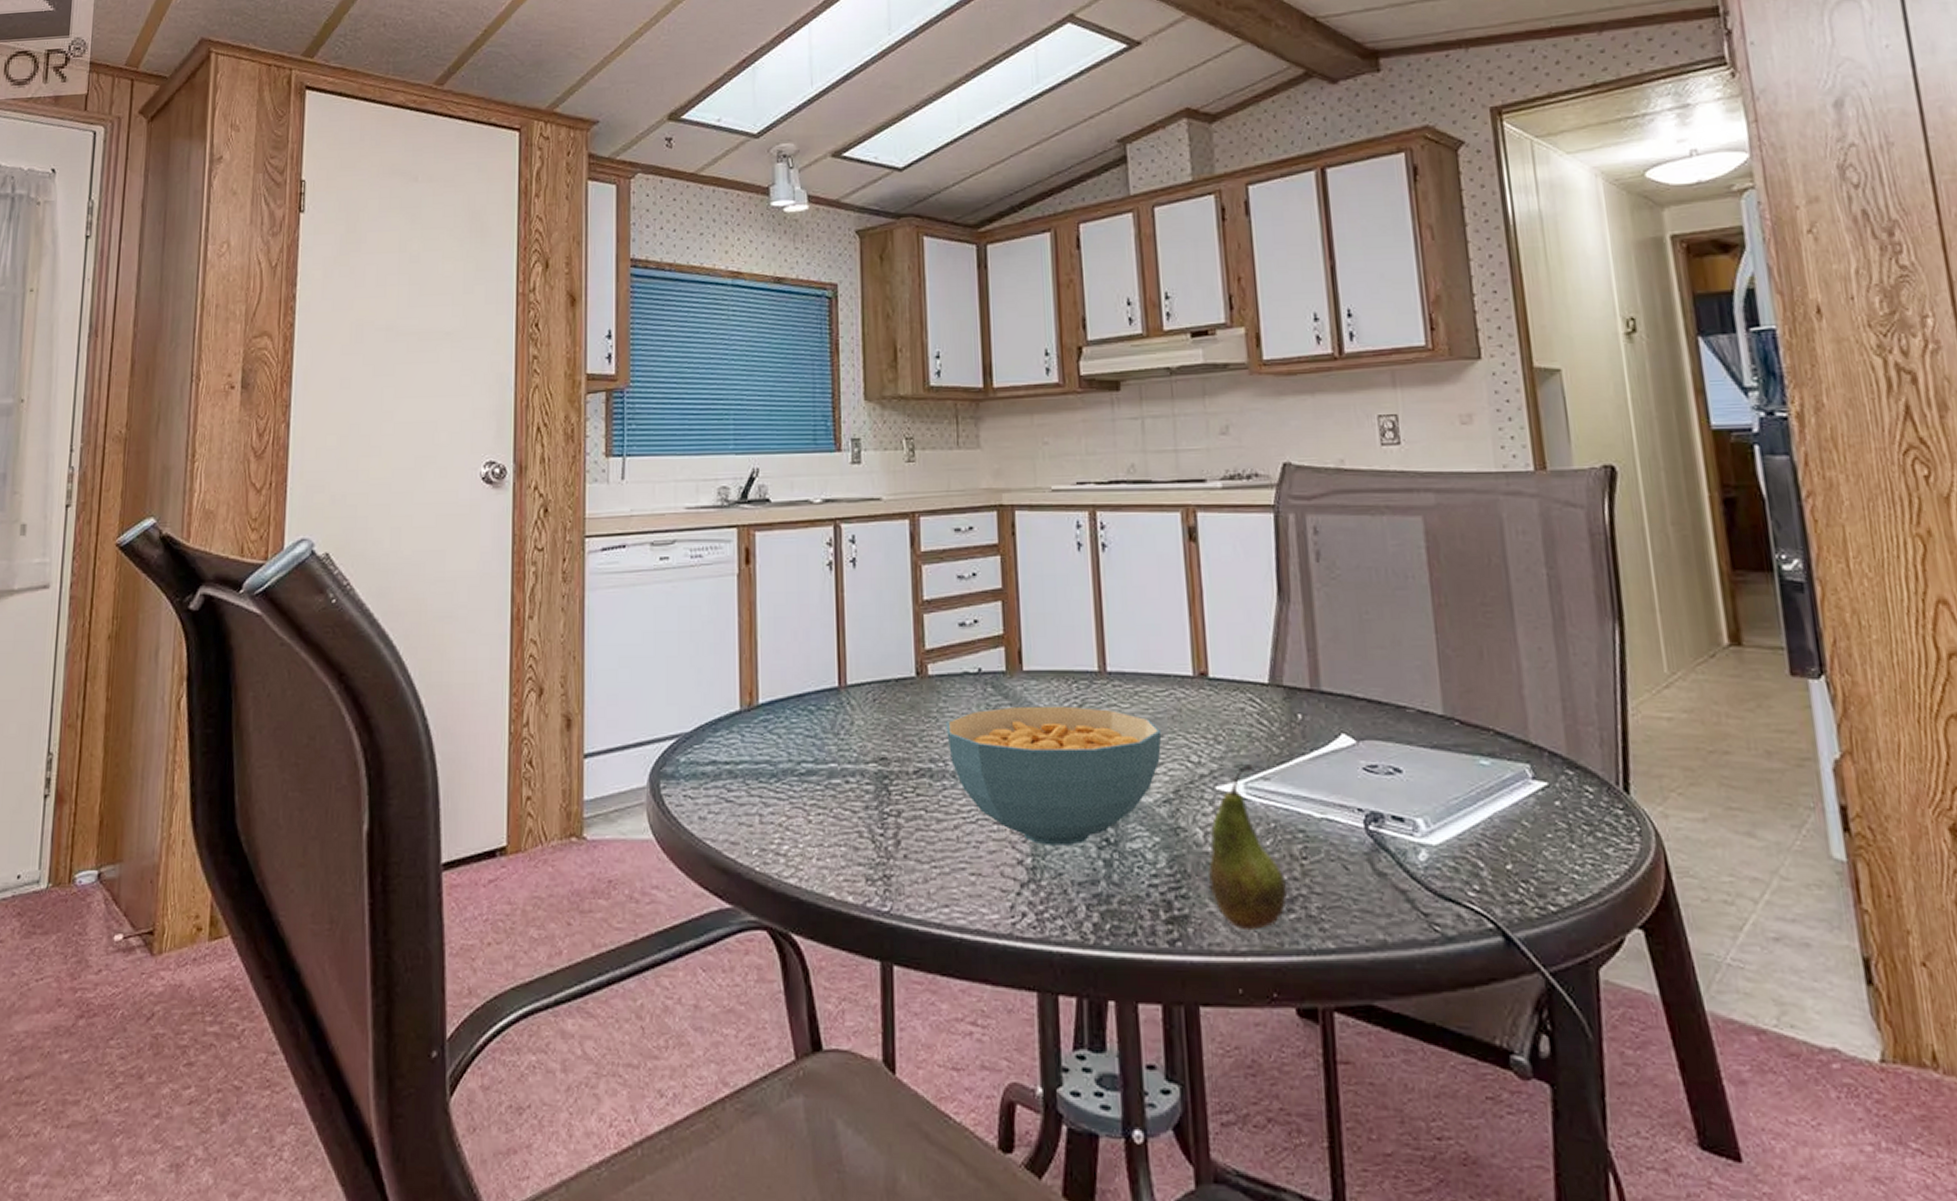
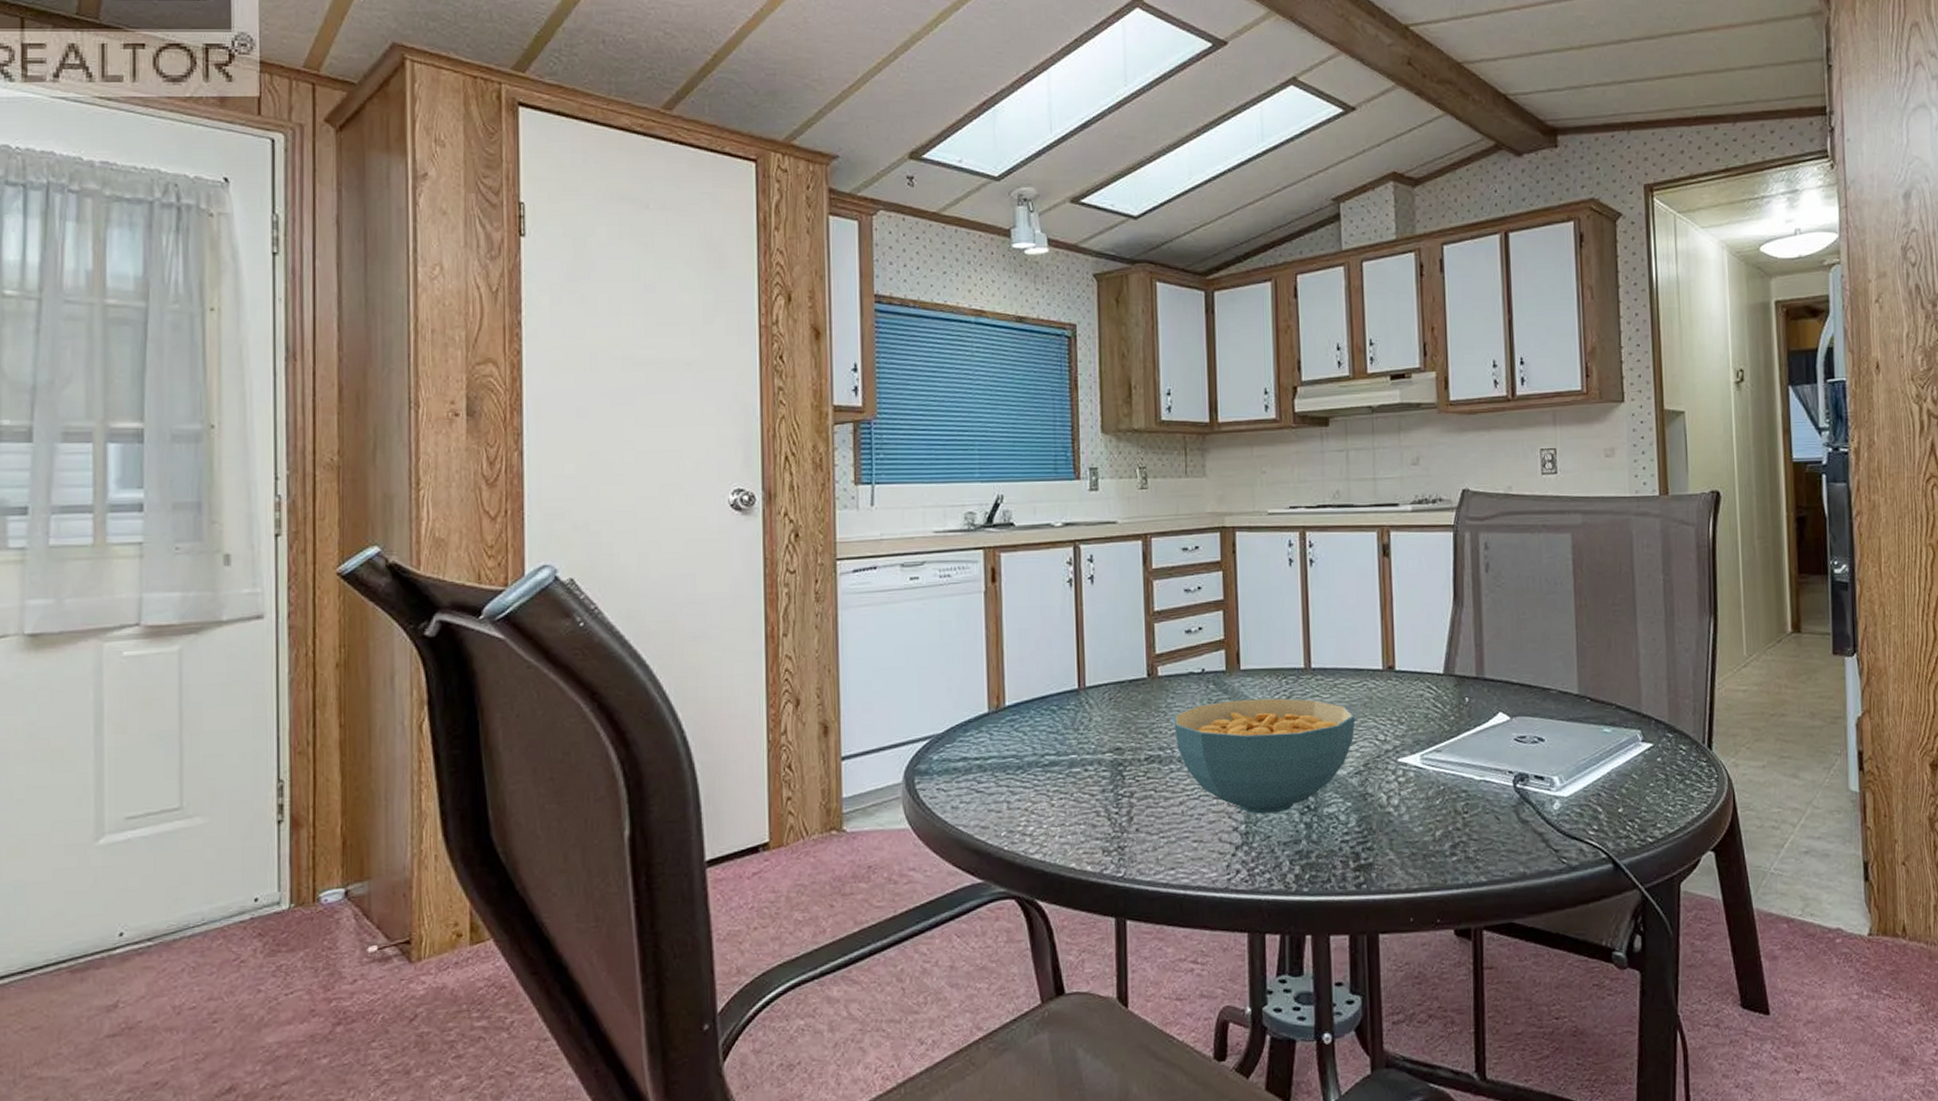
fruit: present [1208,763,1288,931] -> none [1390,739,1452,872]

